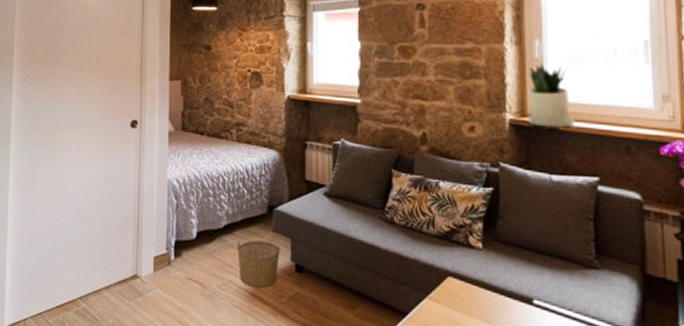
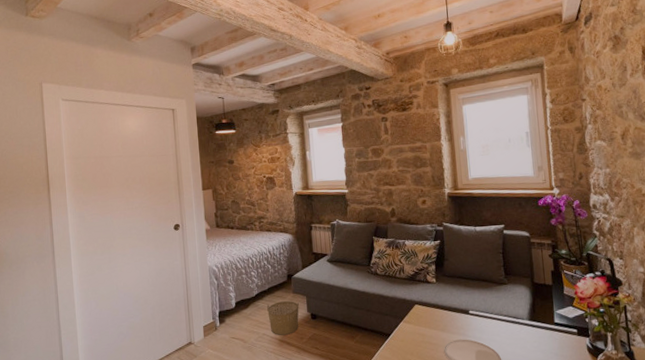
planter: present [526,63,576,128] -> none [457,153,488,196]

